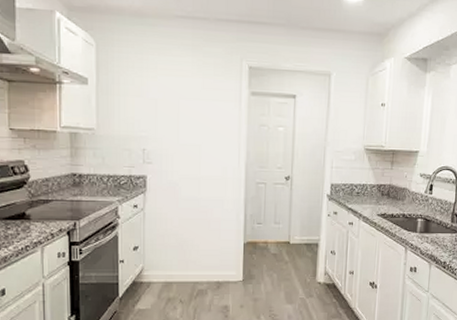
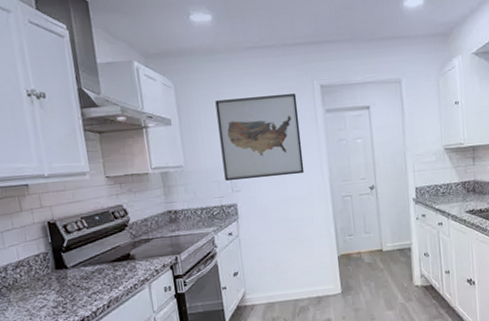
wall art: none [137,66,223,154] -> present [215,94,305,182]

